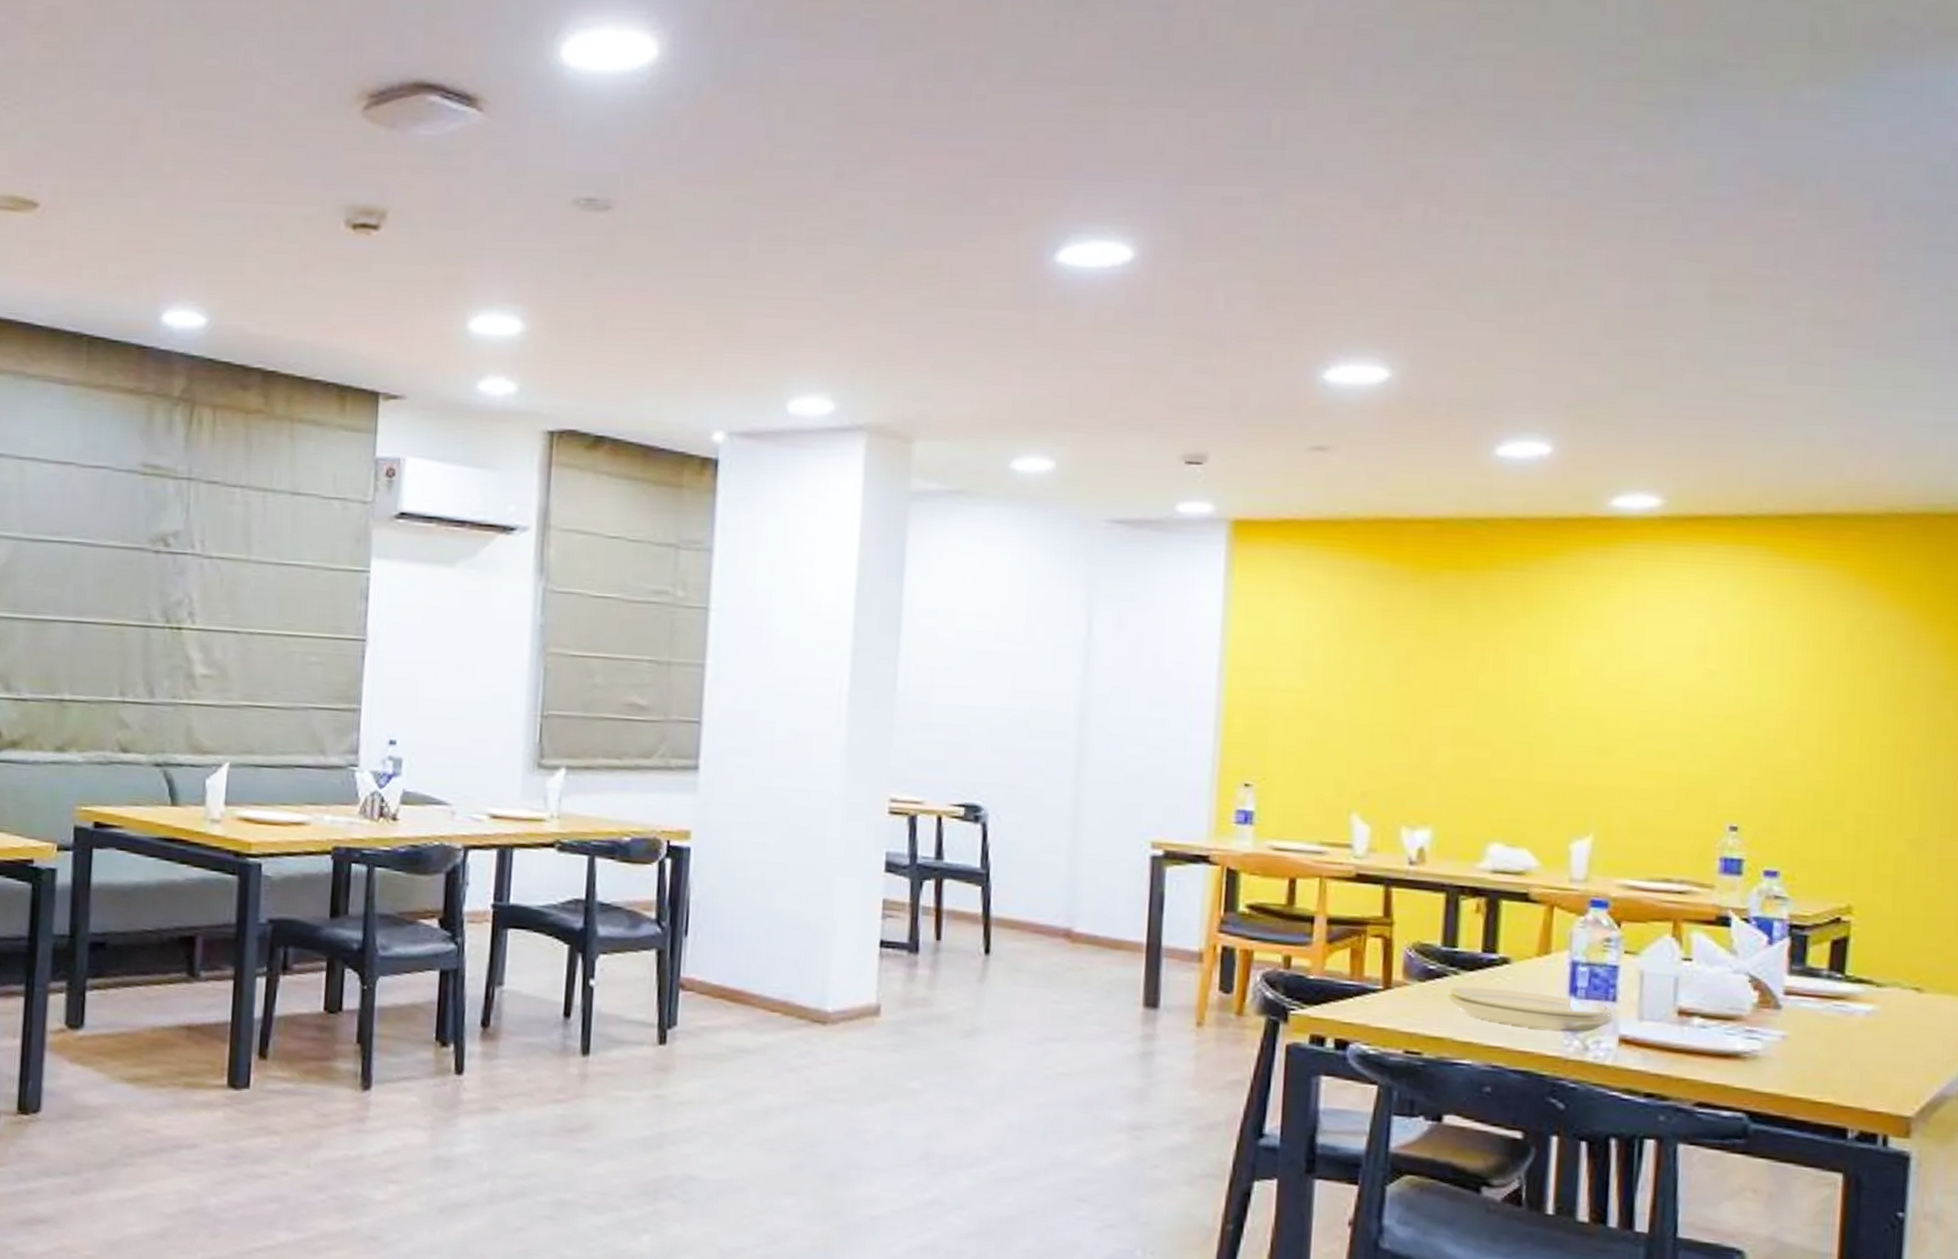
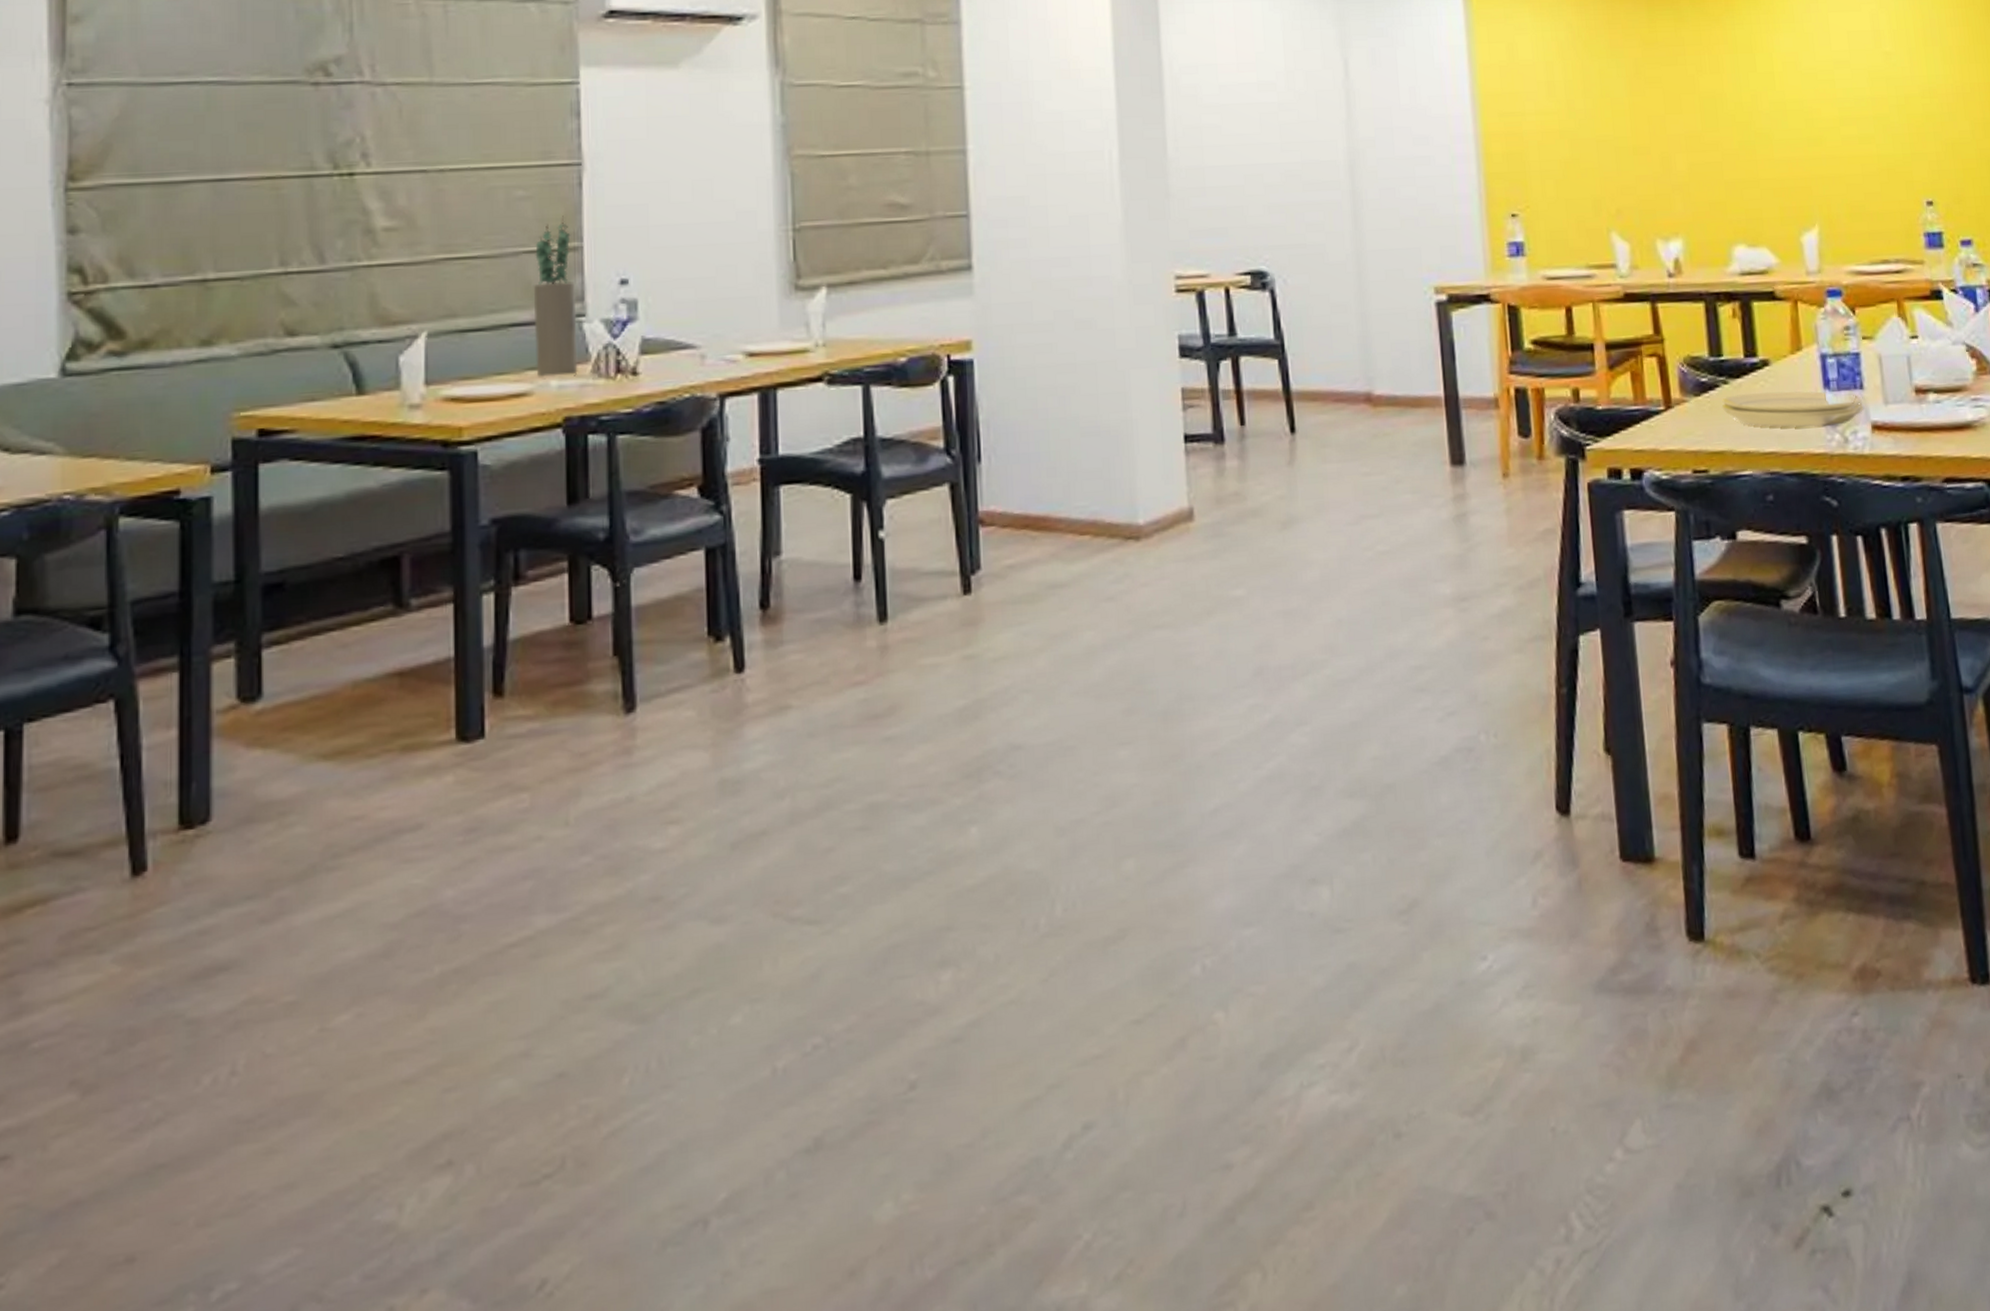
vase: none [314,681,352,815] -> present [533,216,578,380]

